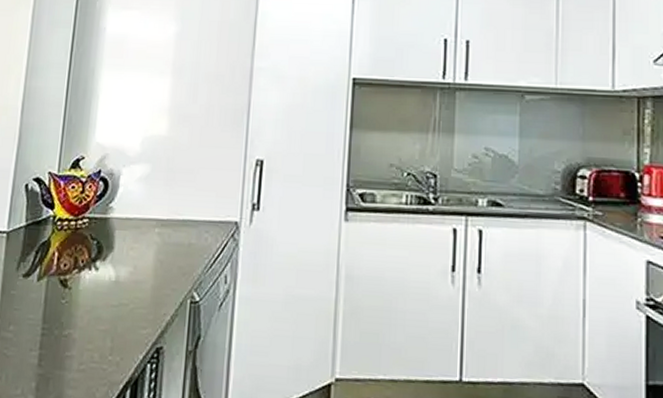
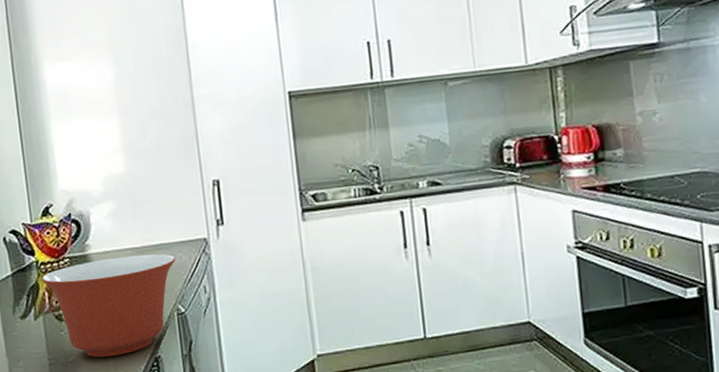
mixing bowl: none [54,226,200,339] -> present [41,254,176,358]

